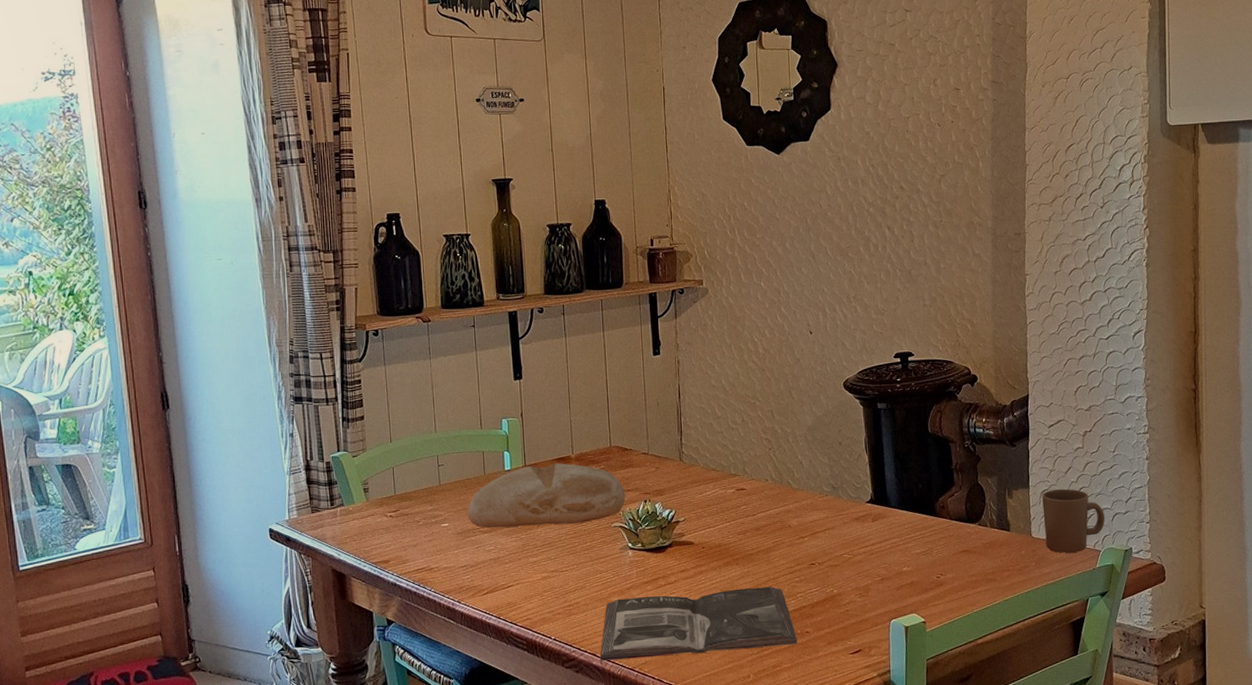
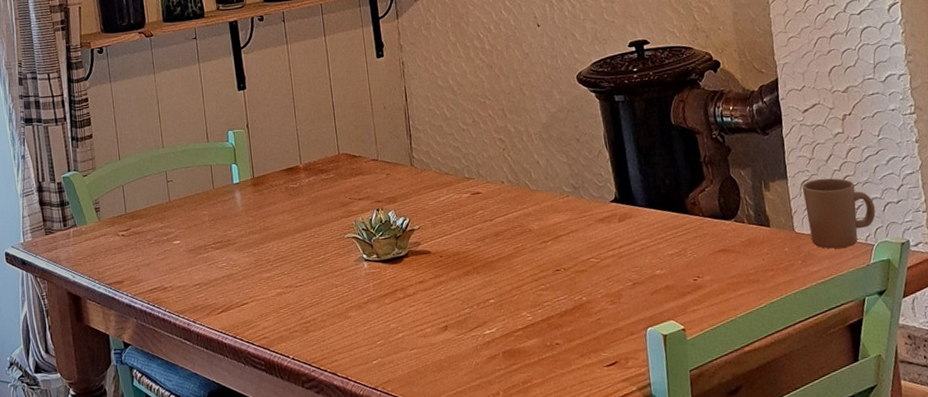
bread: present [467,463,626,528] -> none [198,173,358,244]
magazine: present [599,586,798,661] -> none [340,296,548,380]

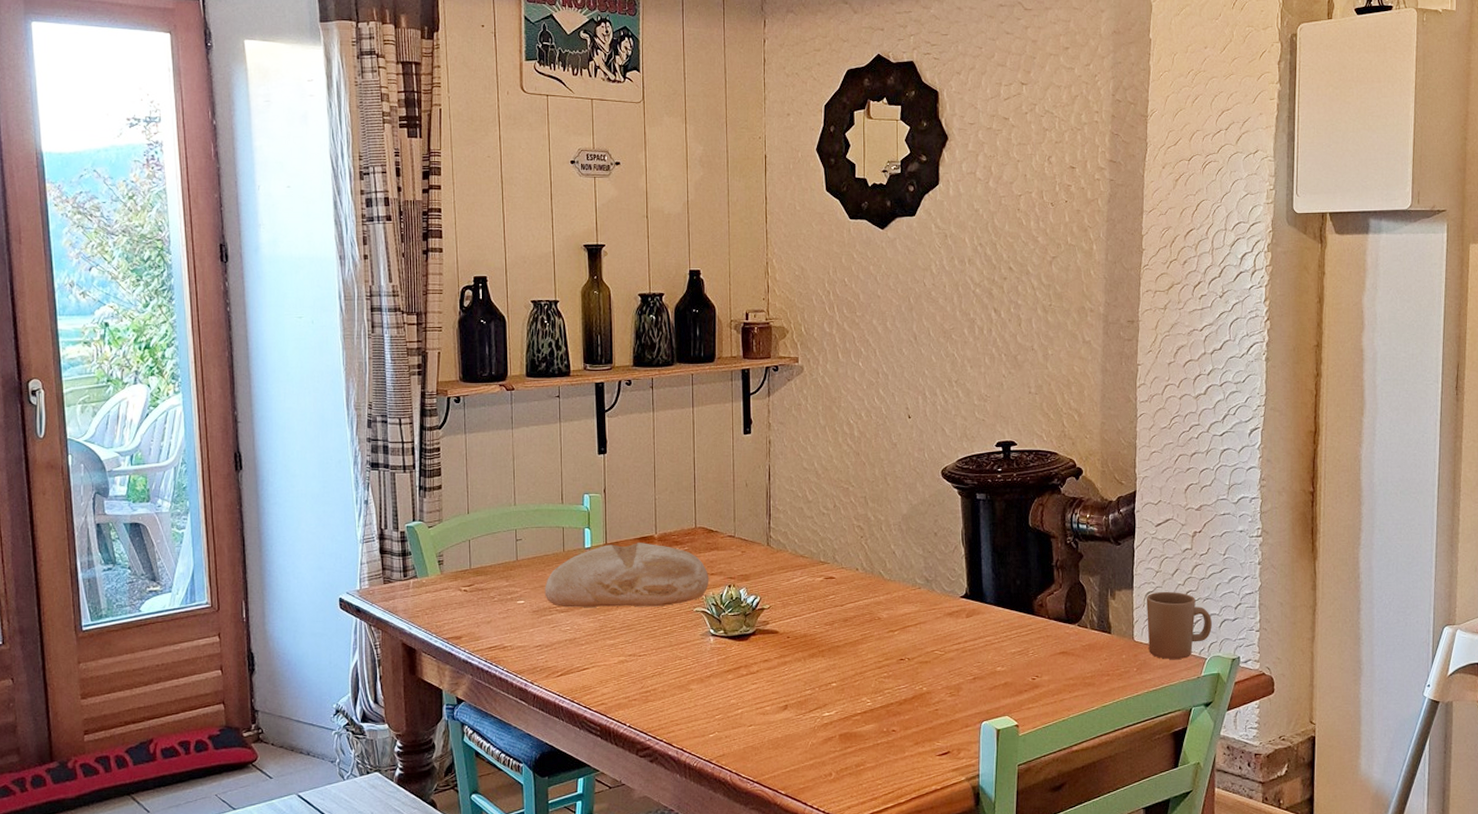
bread: none [198,173,358,244] -> present [544,543,709,607]

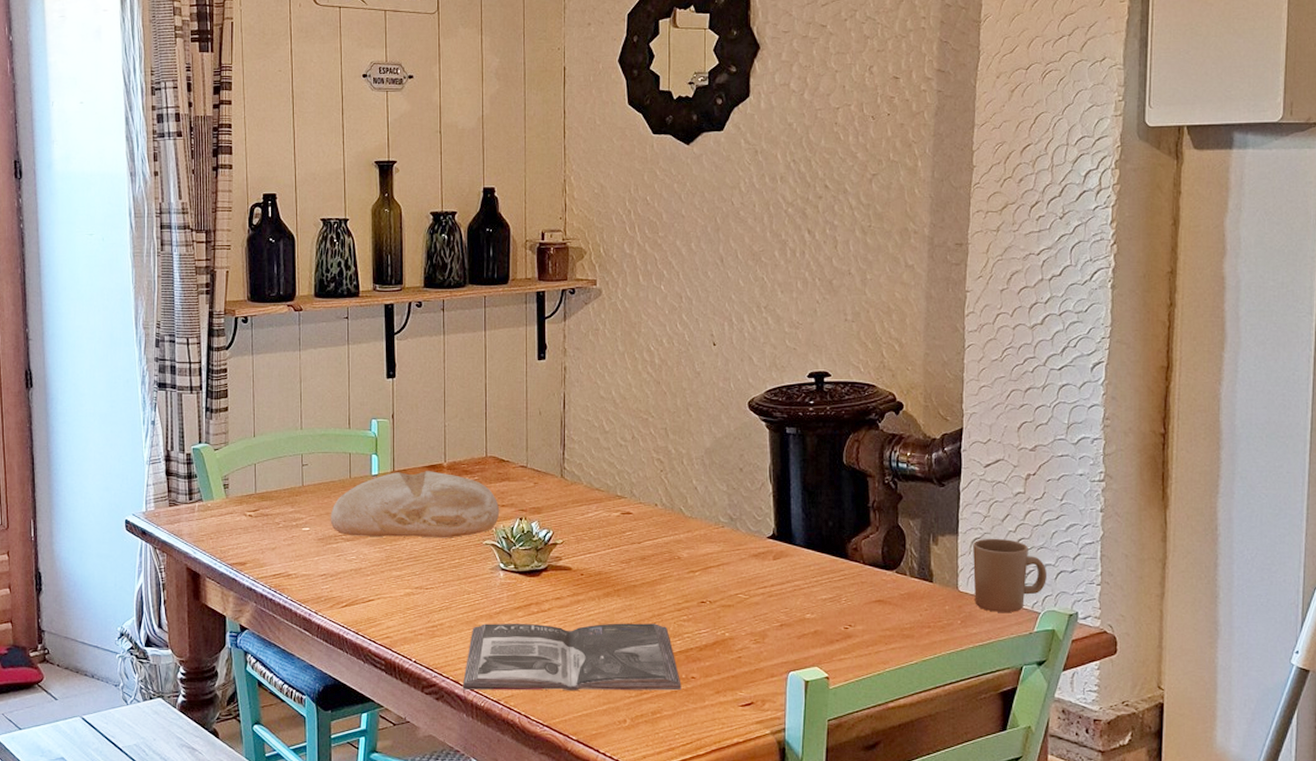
magazine: none [675,681,883,751] -> present [462,623,682,691]

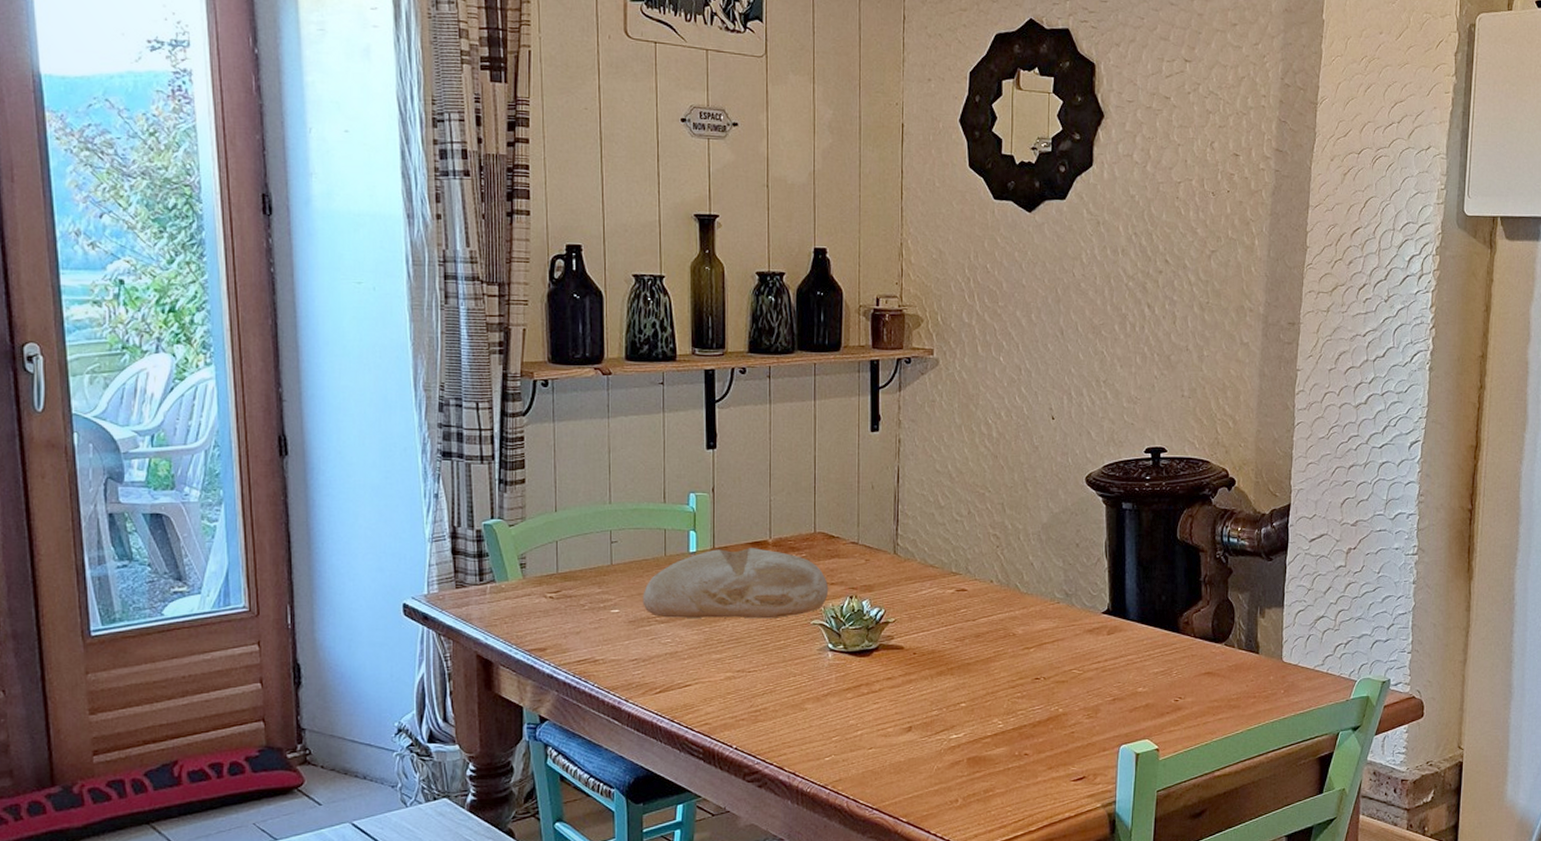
magazine: present [462,623,682,691] -> none [787,701,1014,775]
mug: present [973,538,1046,612] -> none [1296,610,1363,681]

